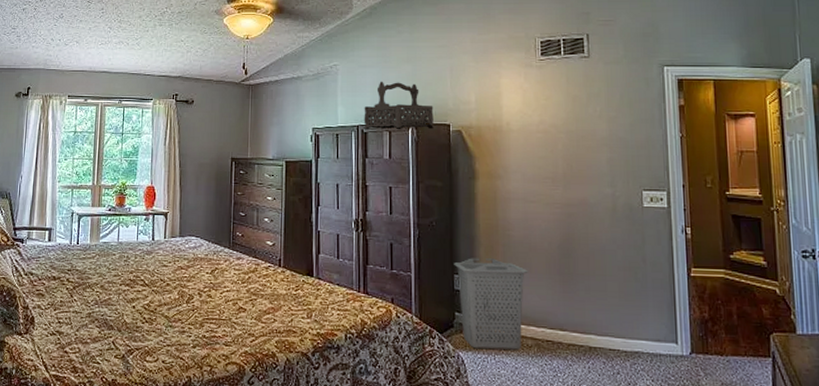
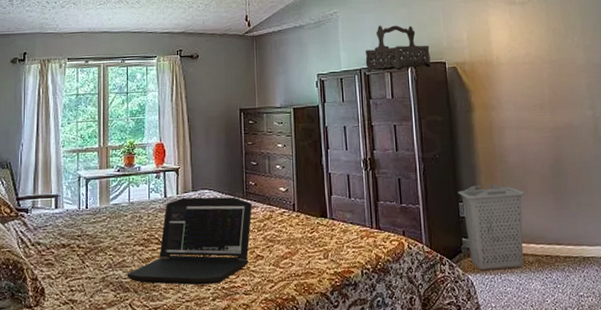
laptop: none [111,242,238,332] -> present [127,197,252,285]

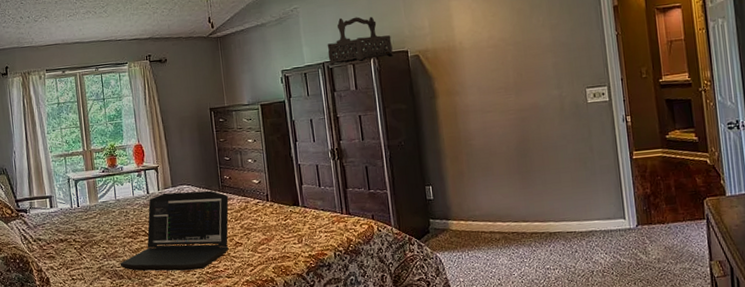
laundry basket: present [457,184,525,271] -> none [423,167,491,249]

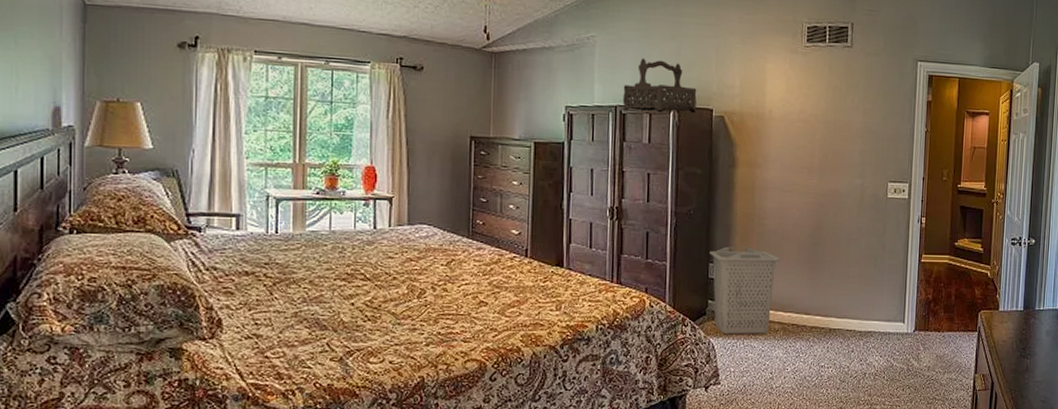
laptop: present [120,190,229,271] -> none [324,230,478,329]
laundry basket: none [423,167,491,249] -> present [708,246,780,335]

